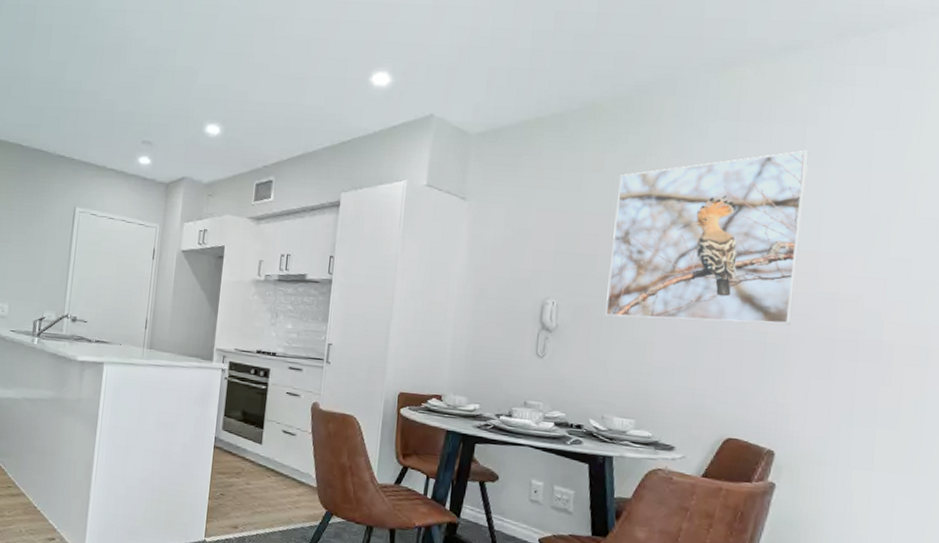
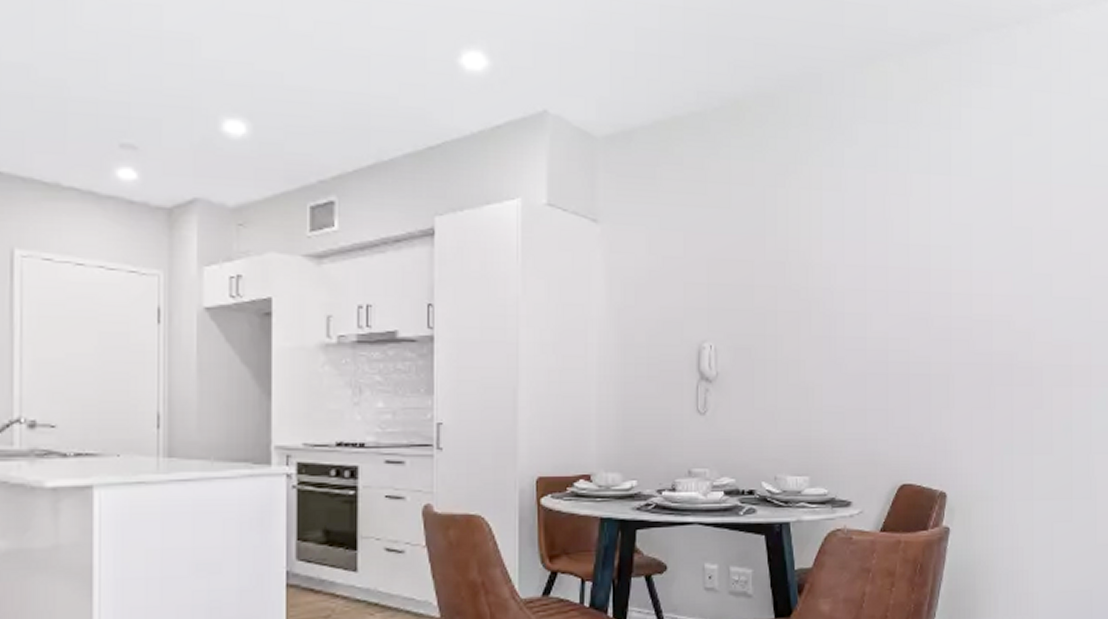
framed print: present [605,150,809,325] -> none [769,157,955,358]

